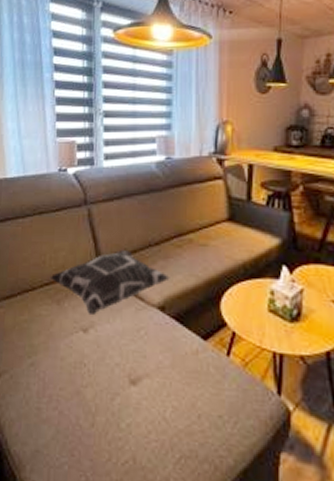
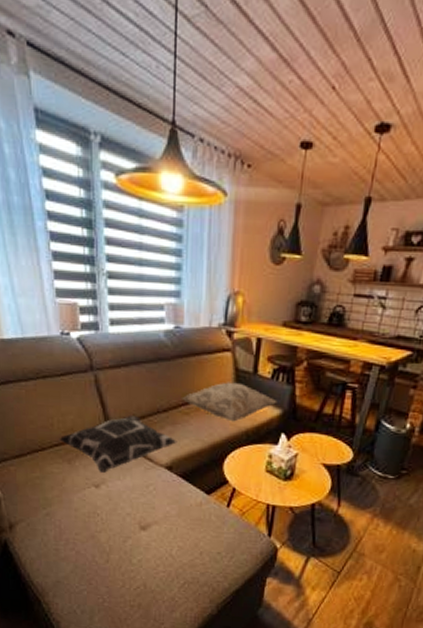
decorative pillow: none [174,211,275,254] -> present [182,382,277,422]

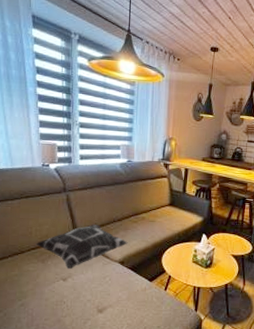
decorative pillow: present [182,382,277,422] -> none [132,199,200,227]

